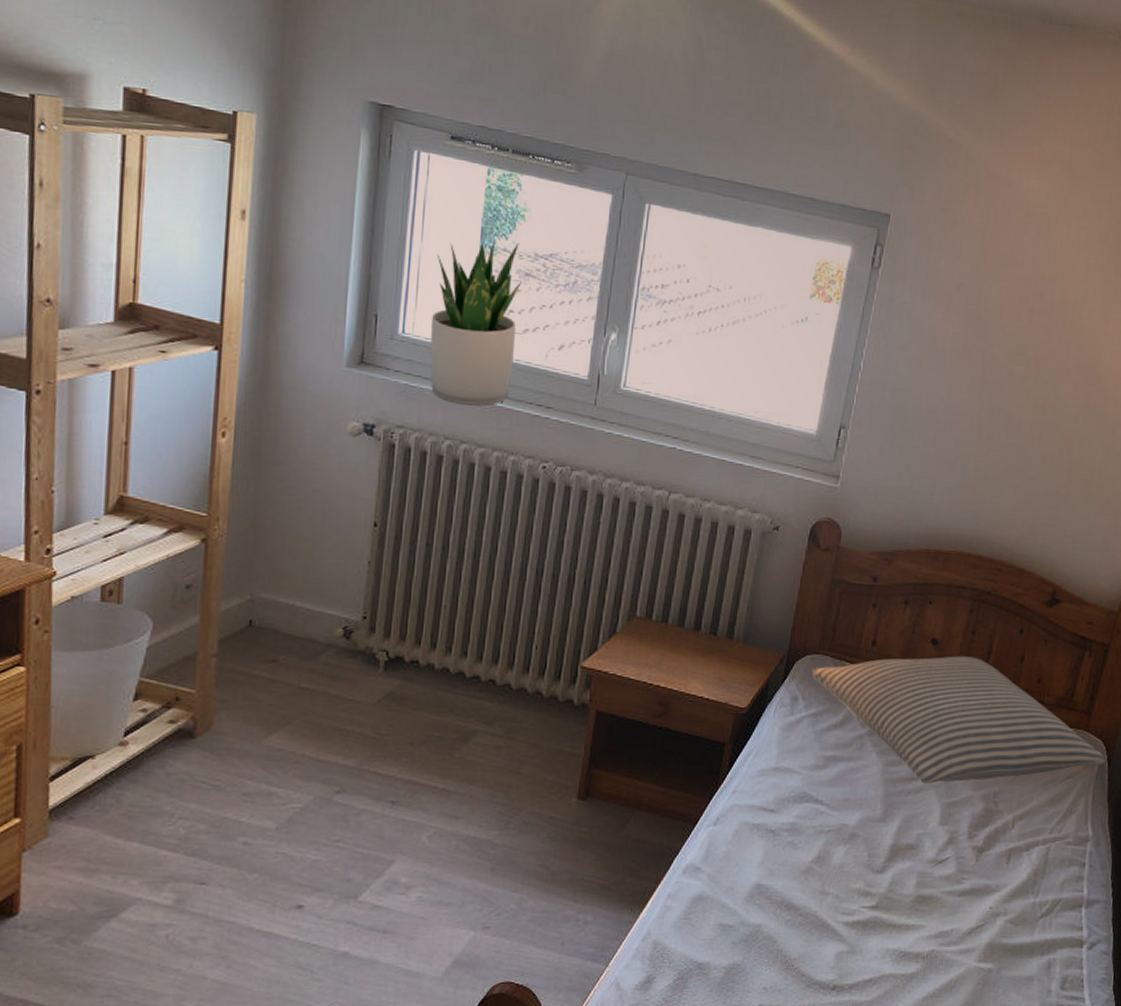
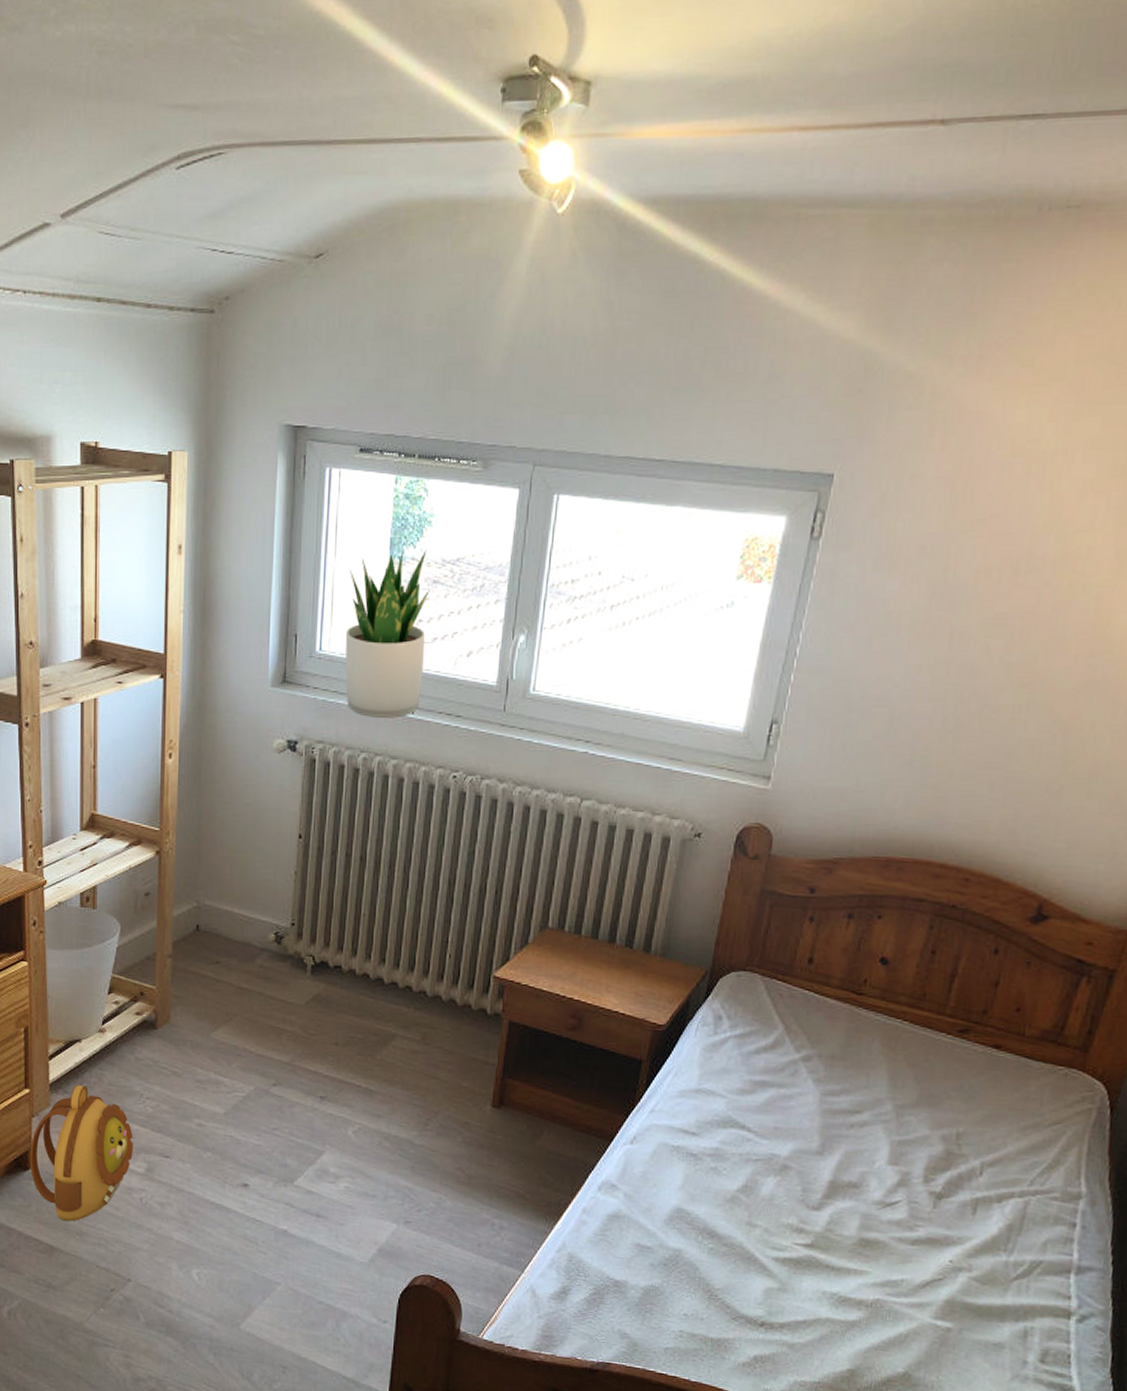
backpack: none [16,809,160,972] -> present [30,1085,133,1222]
pillow: present [812,656,1107,785] -> none [738,977,1109,1120]

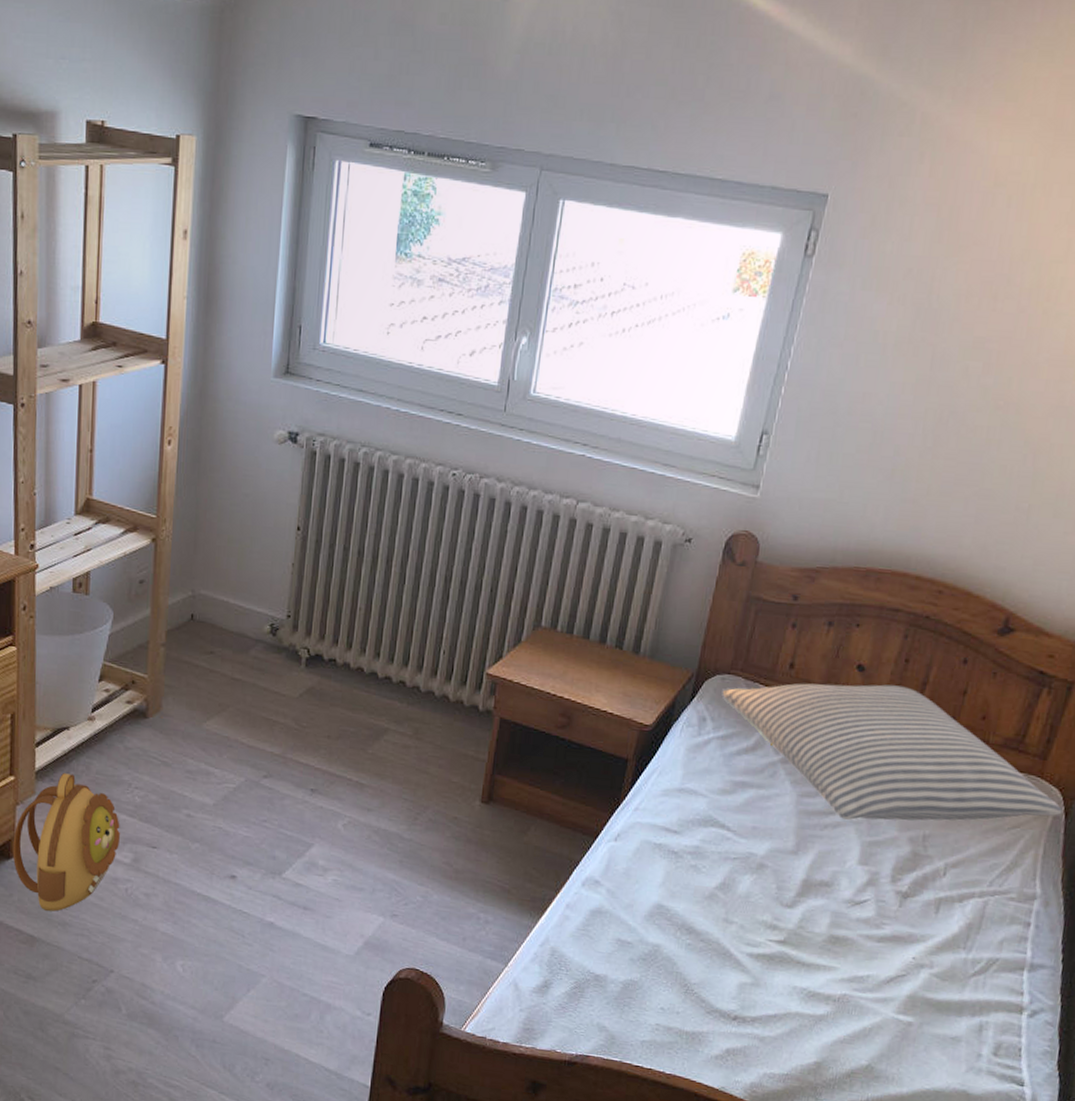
planter: present [345,550,430,719] -> none [348,246,435,414]
pillow: none [738,977,1109,1120] -> present [722,683,1064,821]

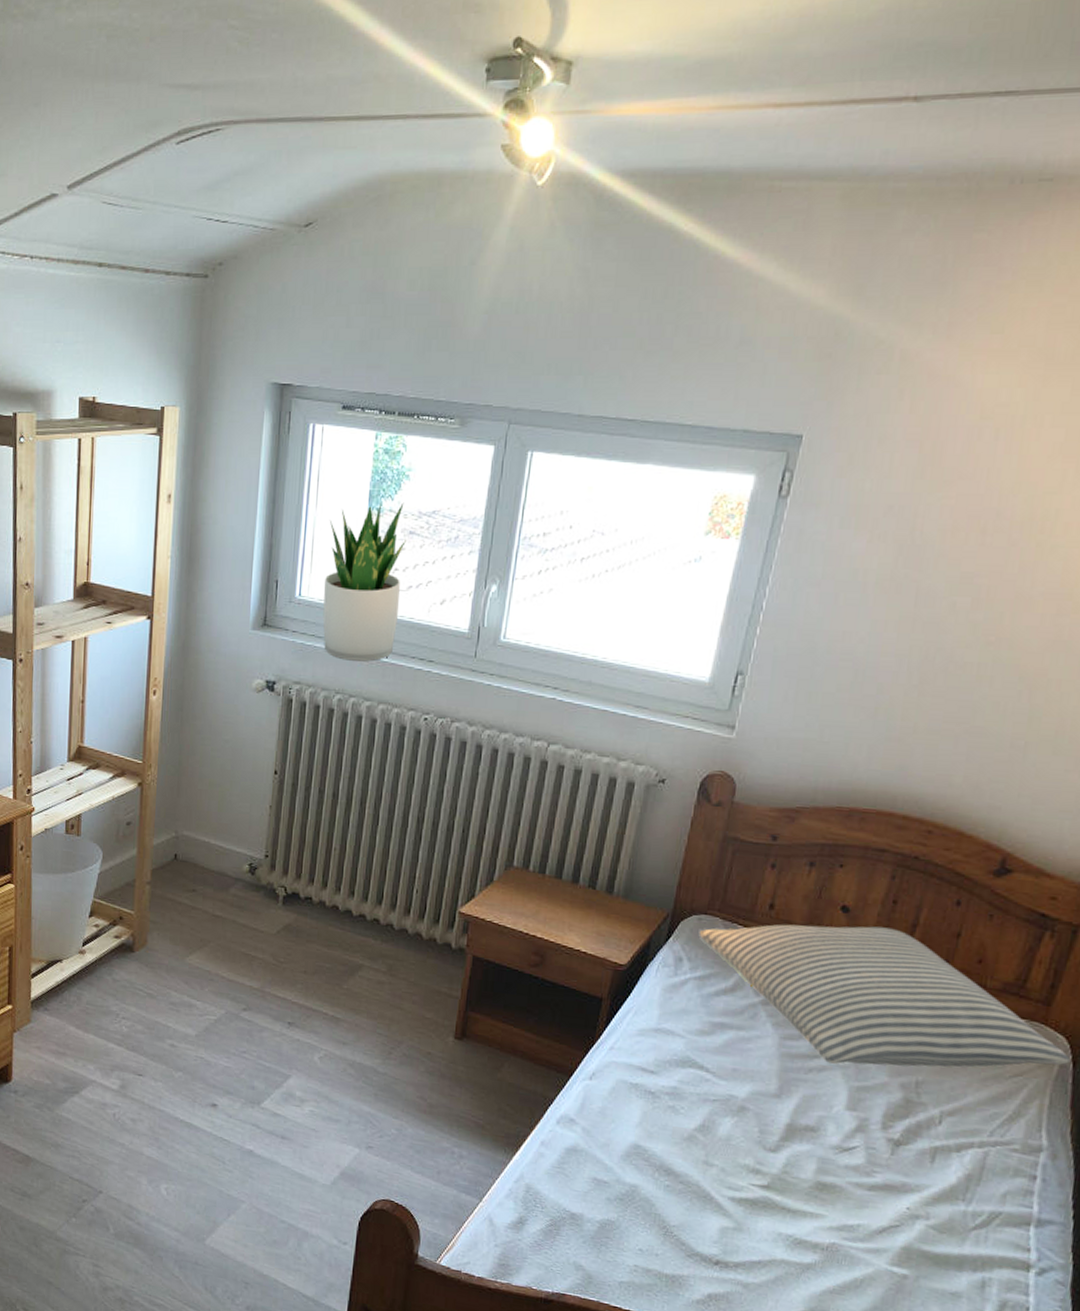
backpack: present [12,773,120,912] -> none [10,1003,109,1134]
planter: none [348,246,435,414] -> present [322,502,406,662]

